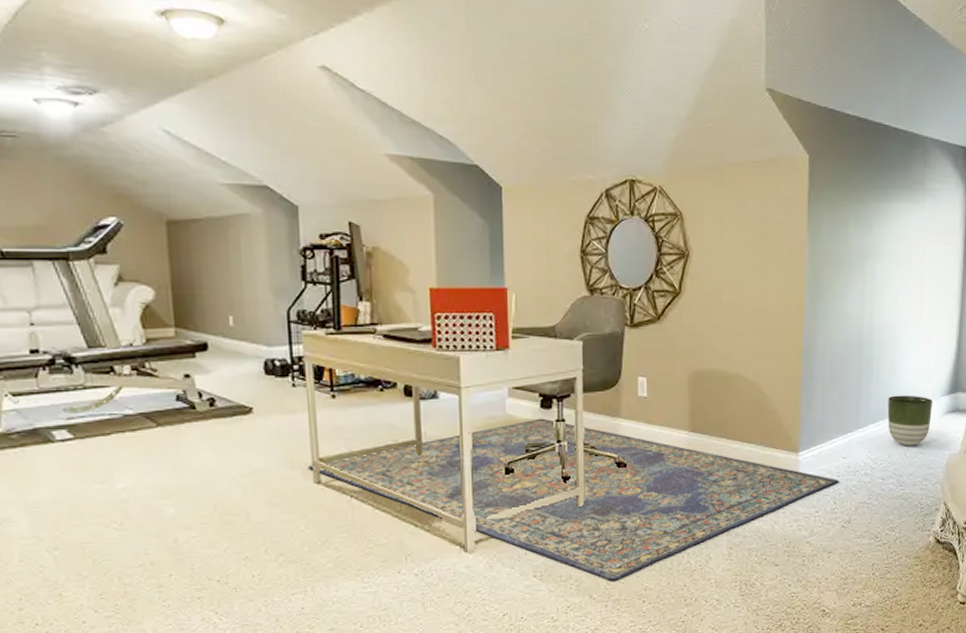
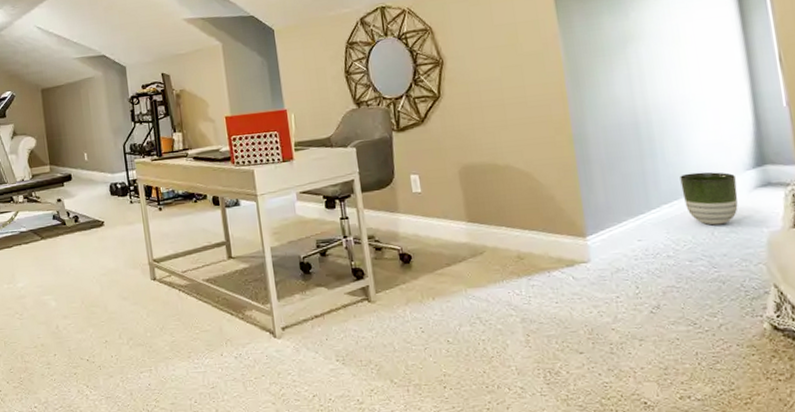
rug: present [308,418,839,582] -> none [145,217,638,367]

